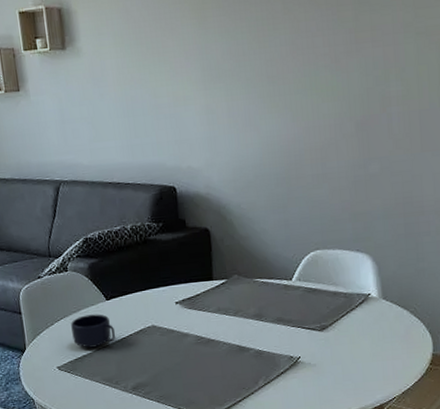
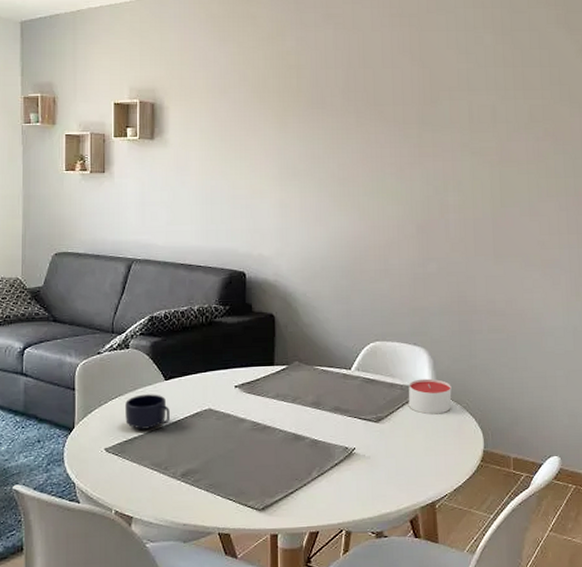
candle: none [352,285,398,321] -> present [408,378,452,415]

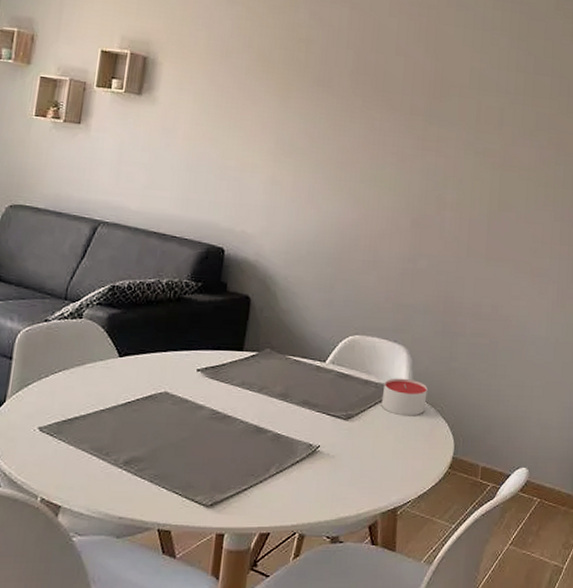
mug: present [125,394,170,430] -> none [67,370,120,409]

